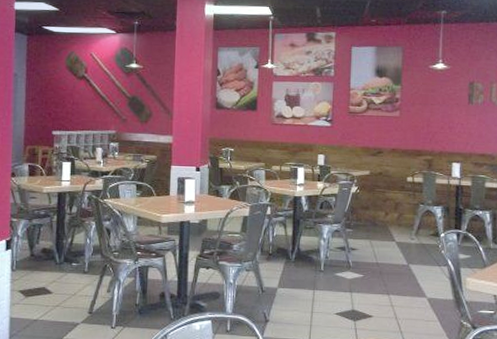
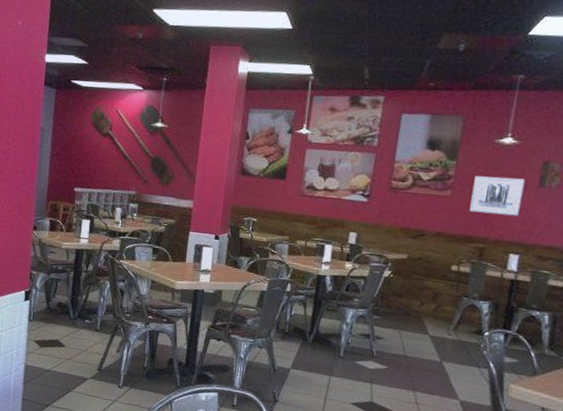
wall art: none [416,97,457,130] -> present [469,176,525,216]

